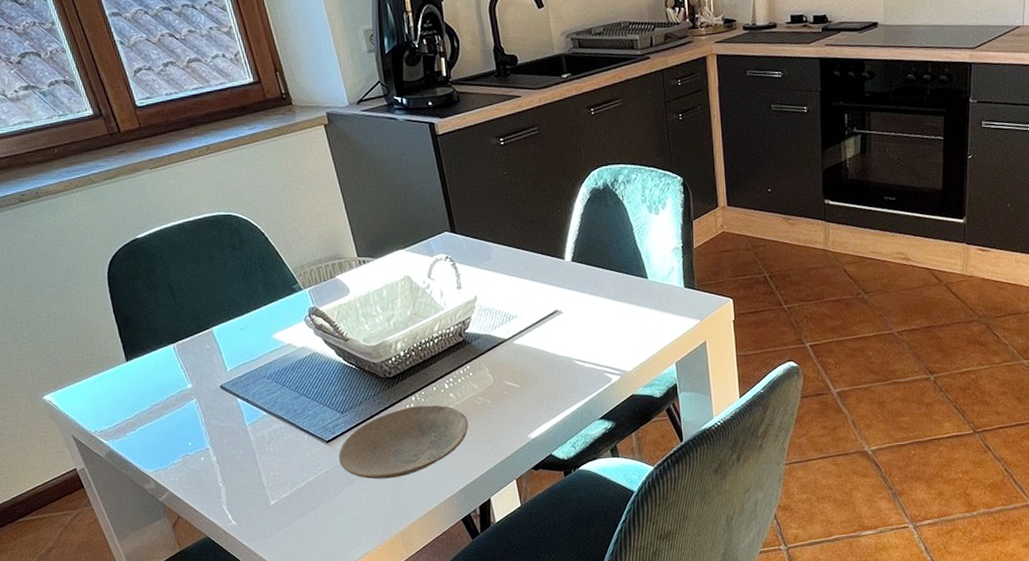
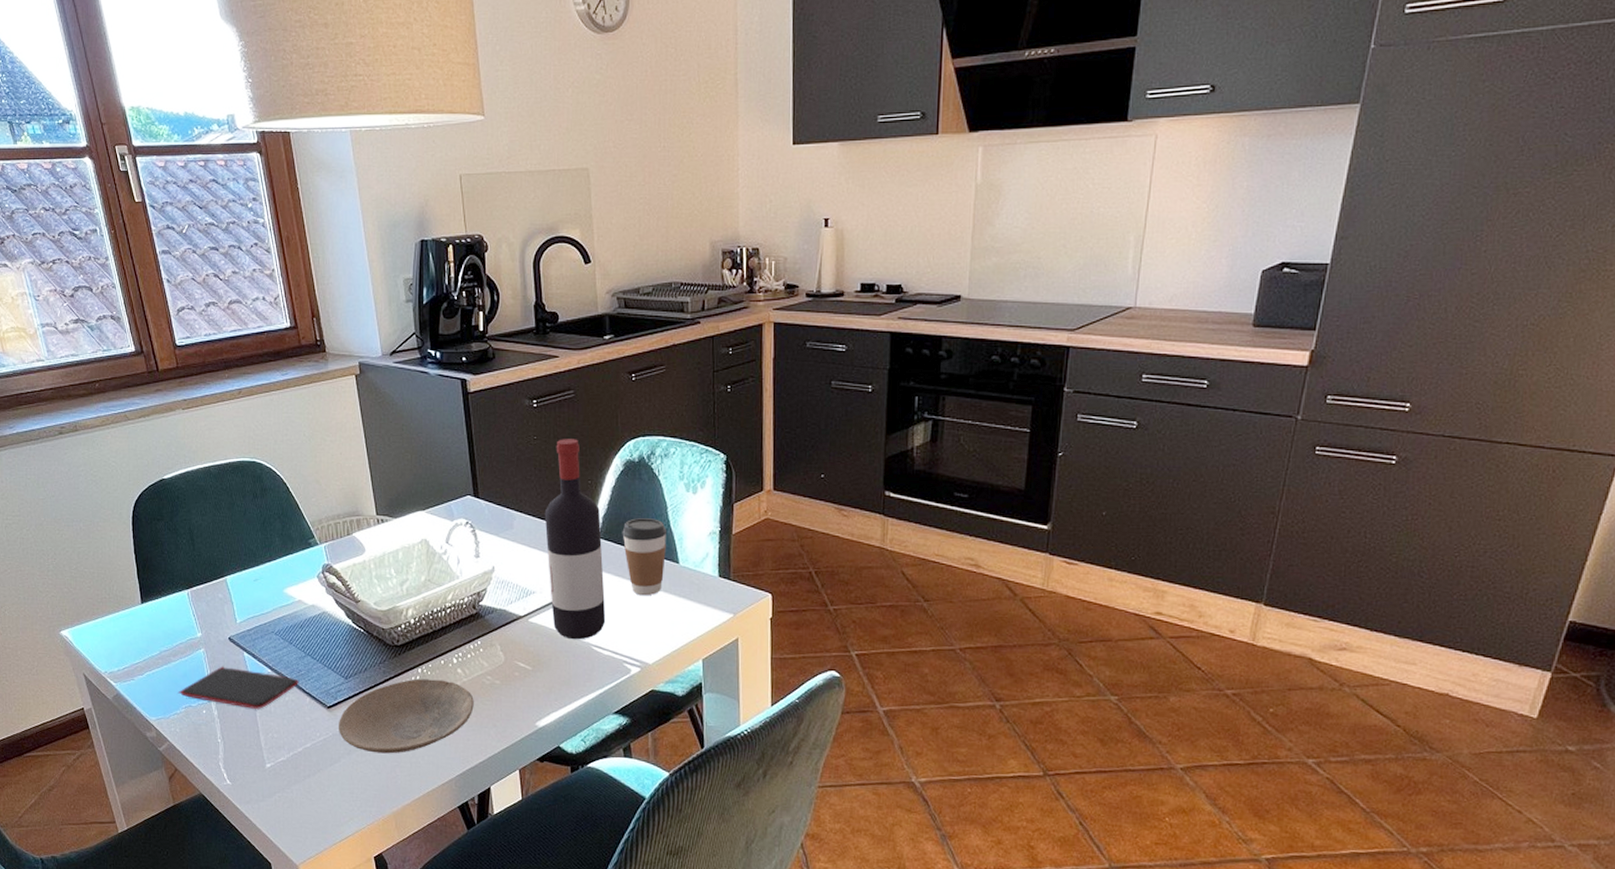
smartphone: none [173,413,296,451] -> present [178,666,300,709]
wine bottle: none [519,172,585,357] -> present [544,439,606,640]
coffee cup: none [593,240,635,311] -> present [622,518,668,596]

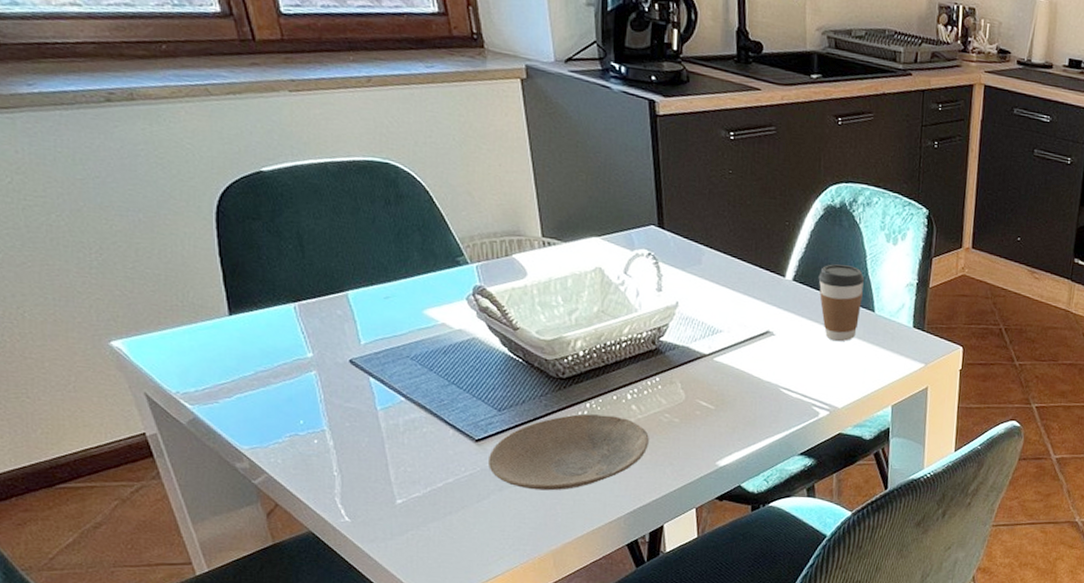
smartphone: present [178,666,300,709] -> none [279,391,441,440]
wine bottle: present [544,439,606,640] -> none [736,176,797,382]

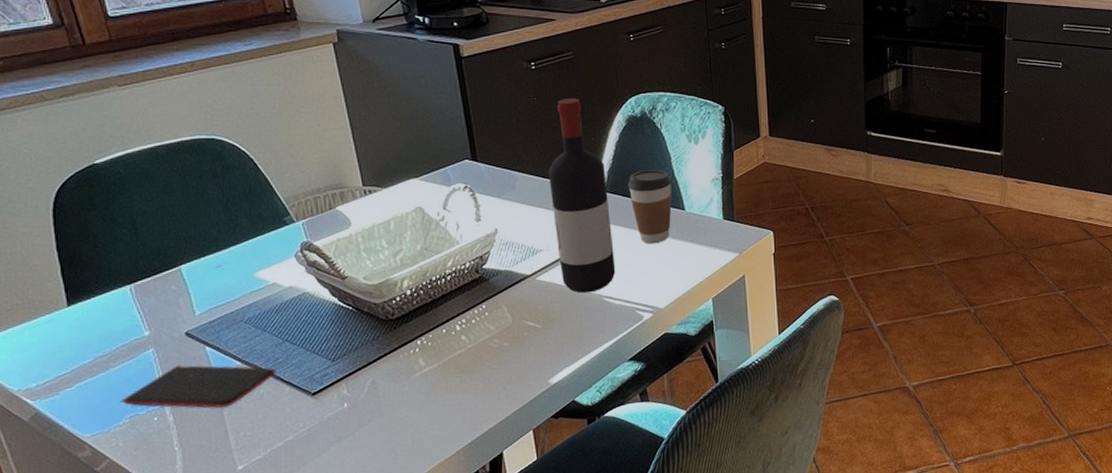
smartphone: none [279,391,441,440] -> present [119,365,277,408]
plate: present [489,414,649,491] -> none [326,349,481,436]
wine bottle: none [736,176,797,382] -> present [548,98,616,294]

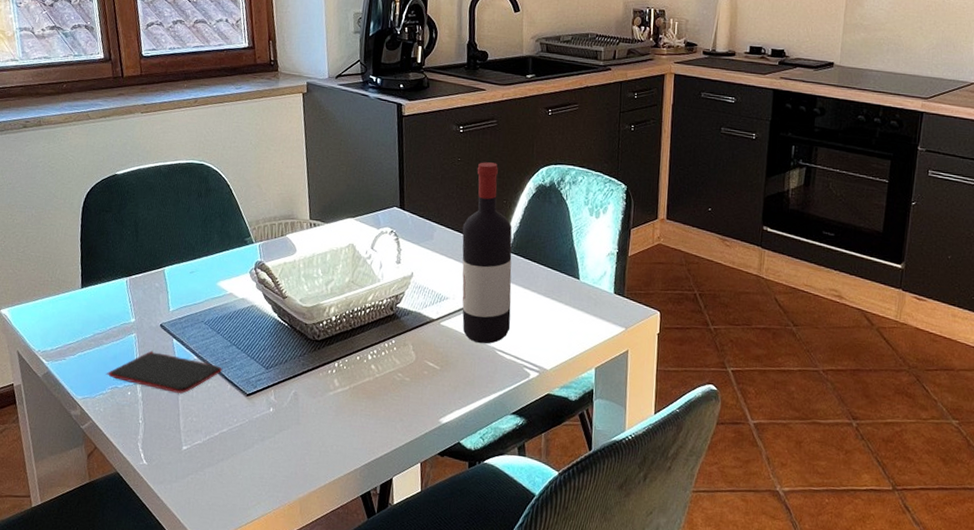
coffee cup: present [628,170,672,244] -> none [530,236,571,308]

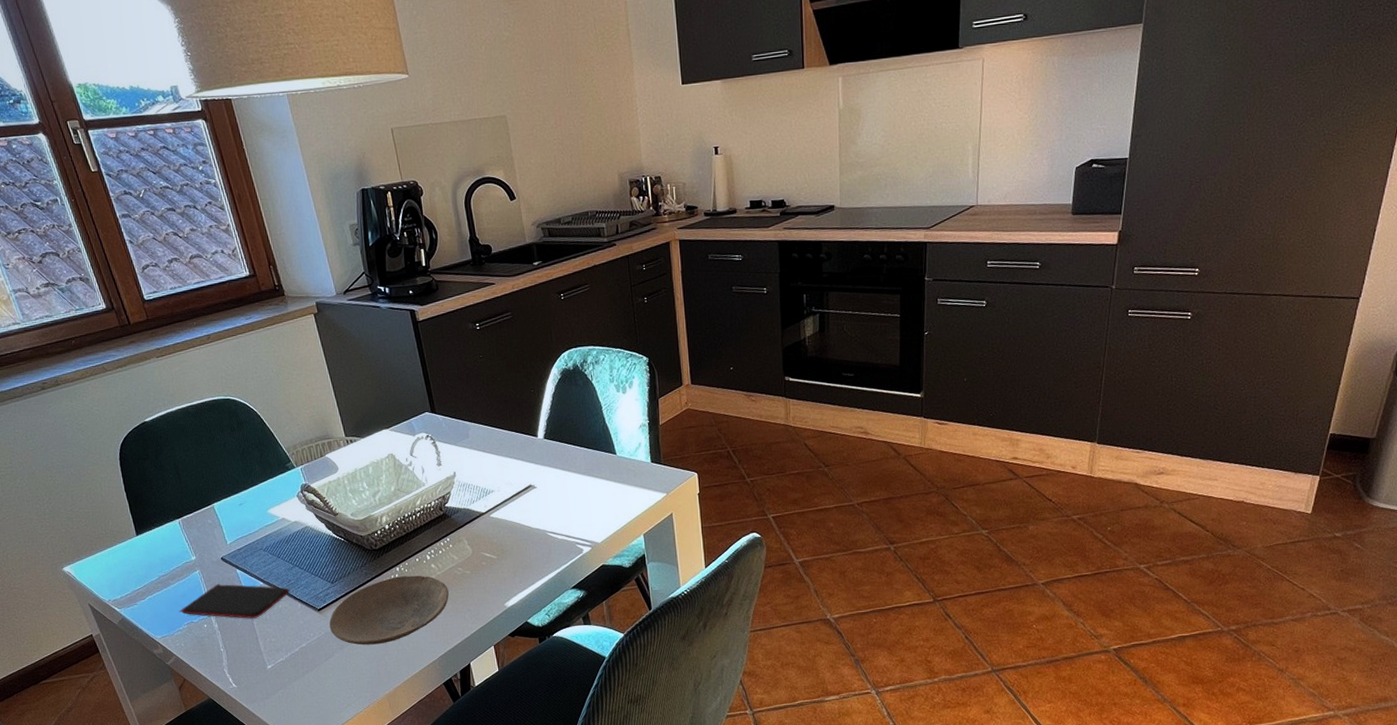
plate: none [255,372,384,442] -> present [329,575,449,645]
wine bottle: present [462,162,512,344] -> none [495,354,558,529]

